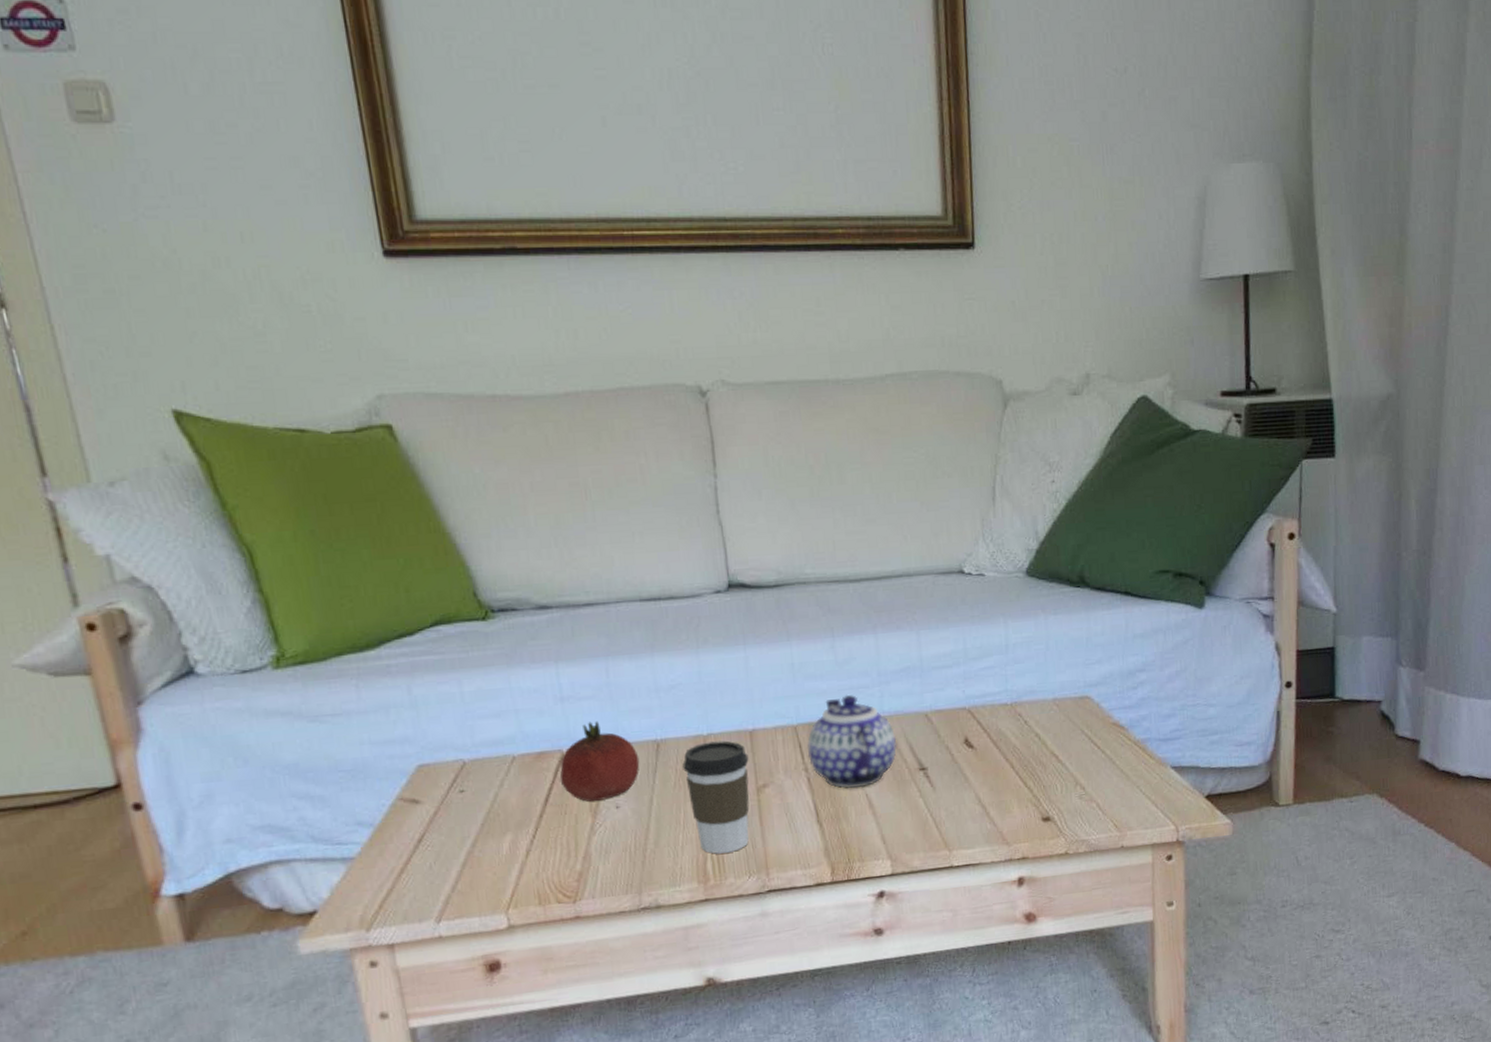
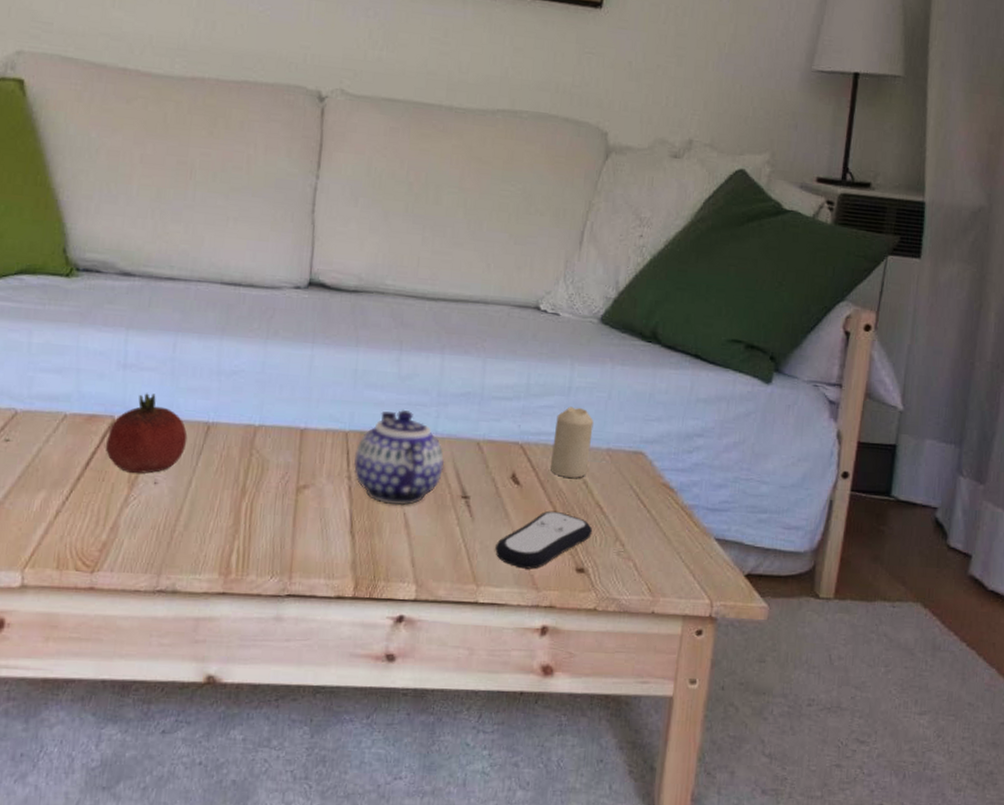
coffee cup: present [682,740,750,854] -> none [228,433,295,549]
remote control: none [960,767,1052,828] -> present [495,510,592,569]
candle: none [999,663,1037,734] -> present [550,406,594,478]

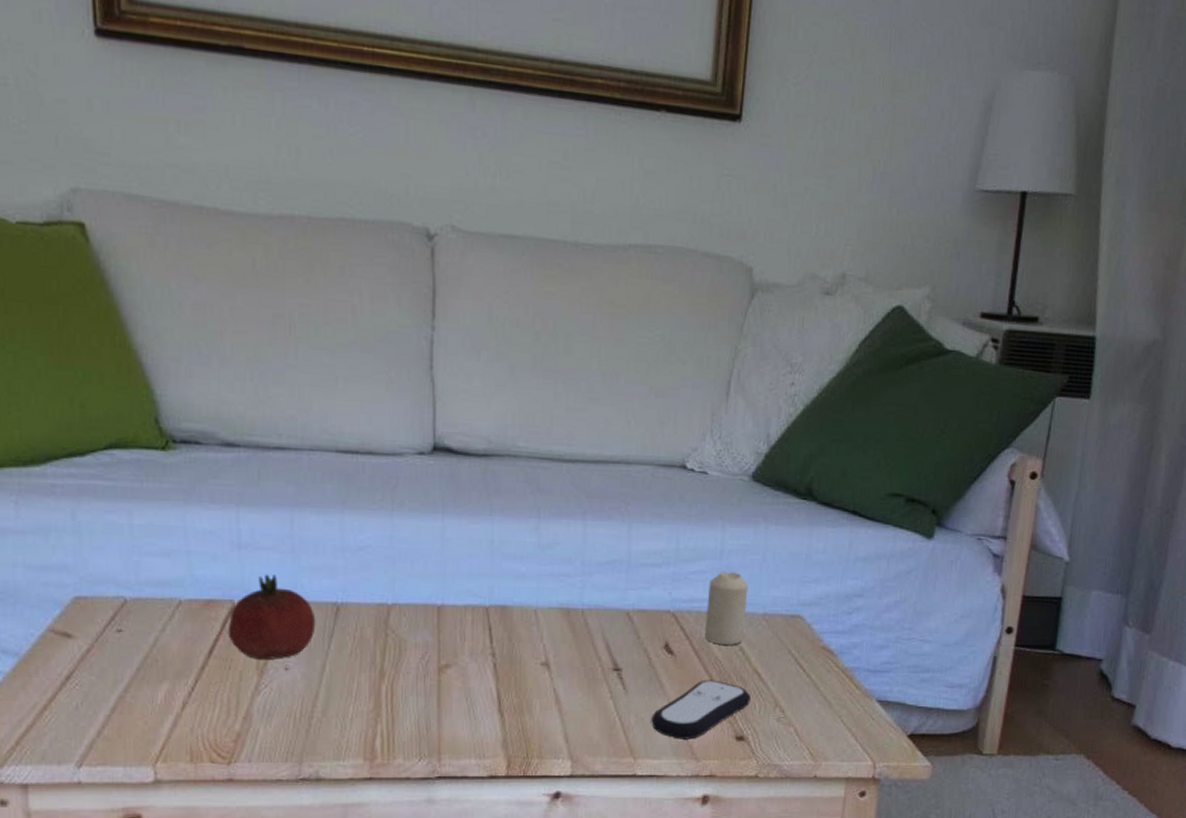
teapot: present [354,409,445,506] -> none [496,580,593,681]

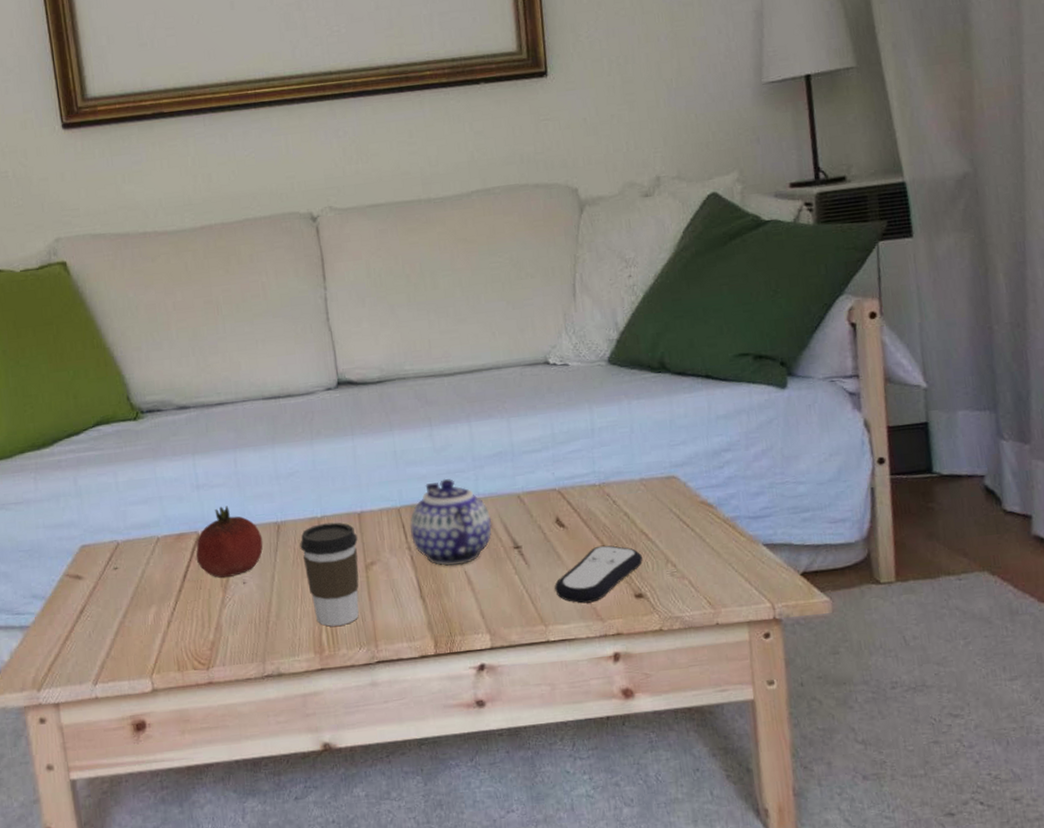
coffee cup: none [362,612,433,732] -> present [300,522,359,627]
teapot: none [496,580,593,681] -> present [409,478,493,566]
candle: present [704,571,748,645] -> none [586,445,626,513]

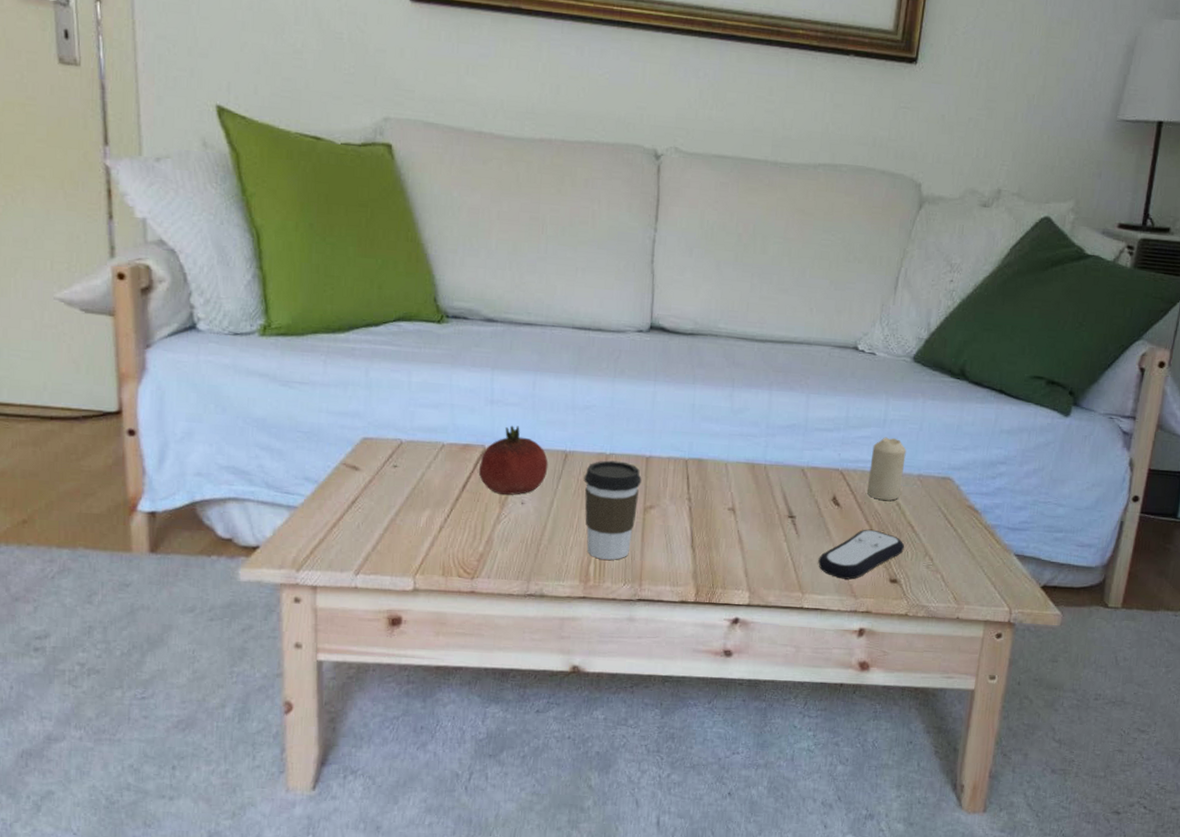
teapot: present [409,478,493,566] -> none [693,439,773,524]
candle: none [586,445,626,513] -> present [867,437,906,501]

